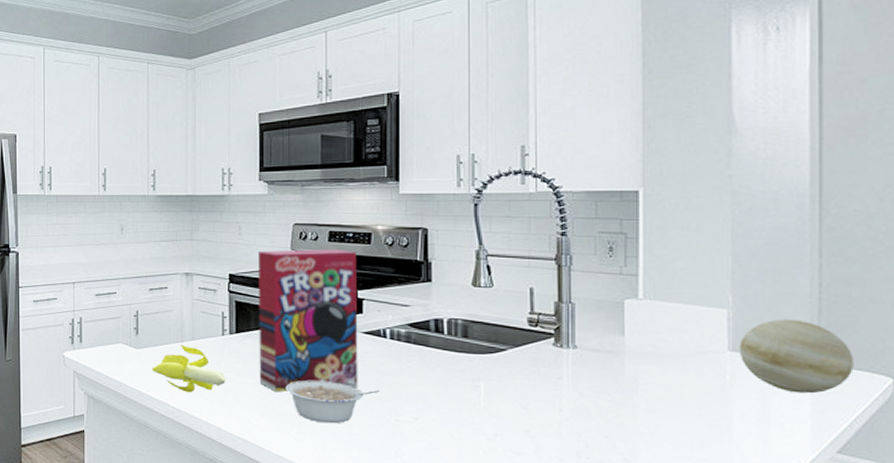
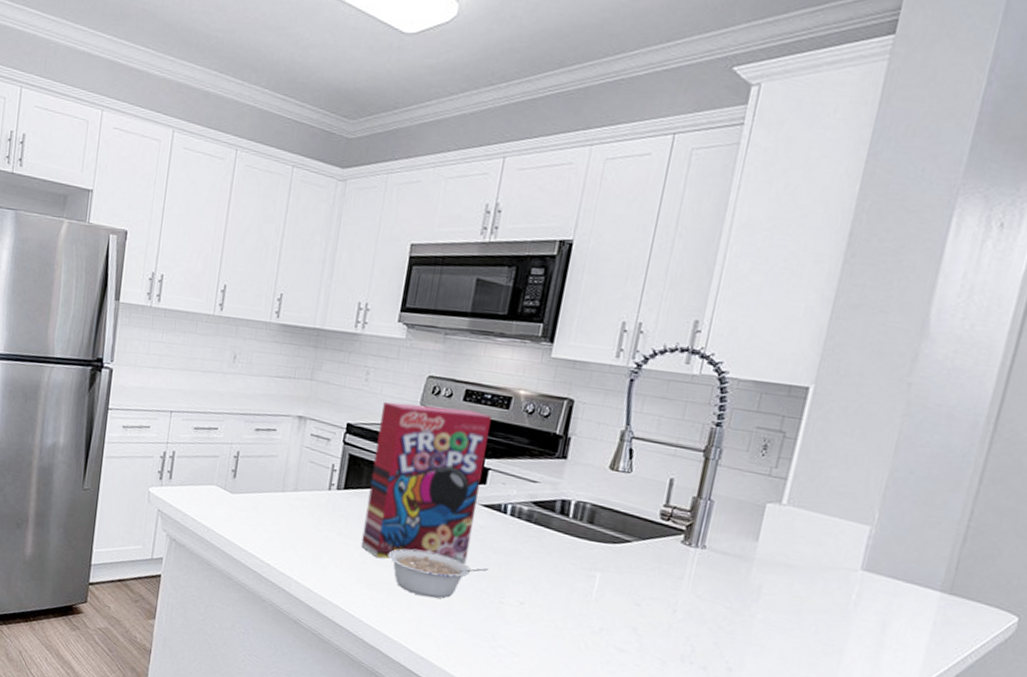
banana: present [151,344,226,392] -> none [244,494,325,548]
decorative ball: present [739,319,854,394] -> none [871,542,986,624]

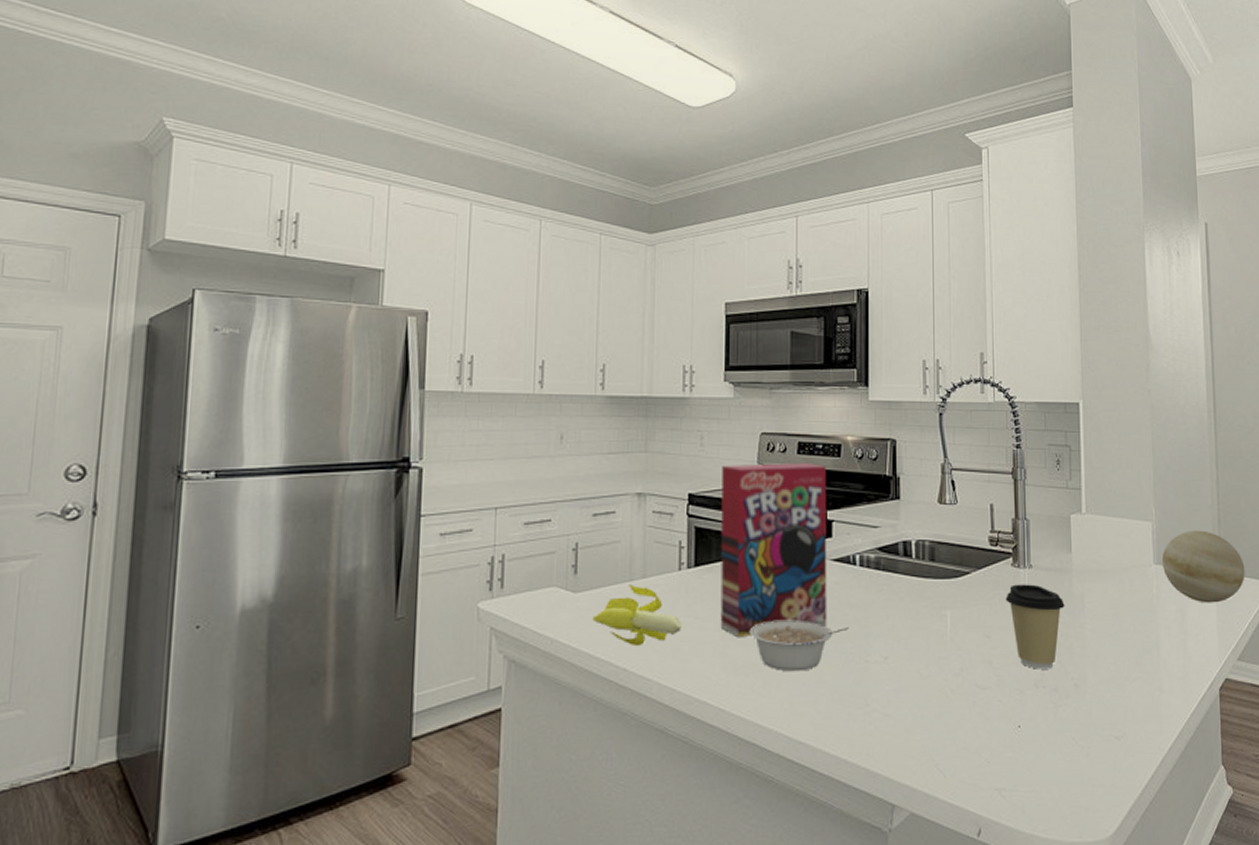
banana: none [244,494,325,548] -> present [592,584,682,645]
coffee cup: none [666,561,737,648] -> present [1005,584,1065,669]
decorative ball: none [871,542,986,624] -> present [1161,530,1245,603]

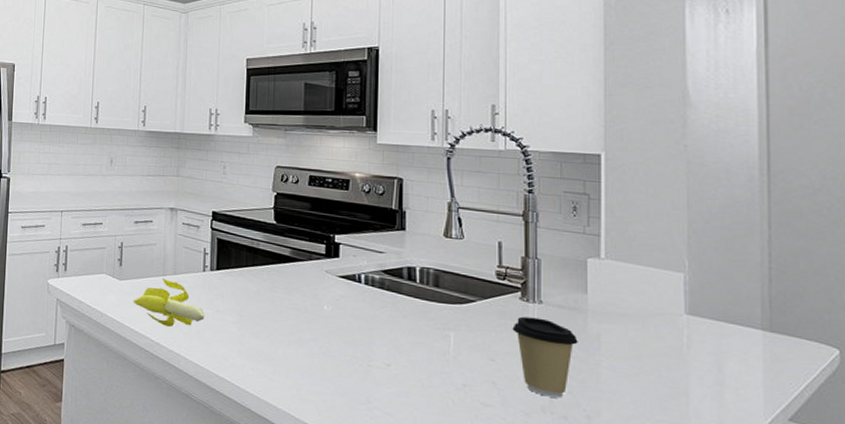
cereal box: present [720,463,827,636] -> none [237,190,335,331]
legume: present [749,621,850,672] -> none [262,321,354,366]
decorative ball: present [1161,530,1245,603] -> none [695,285,803,361]

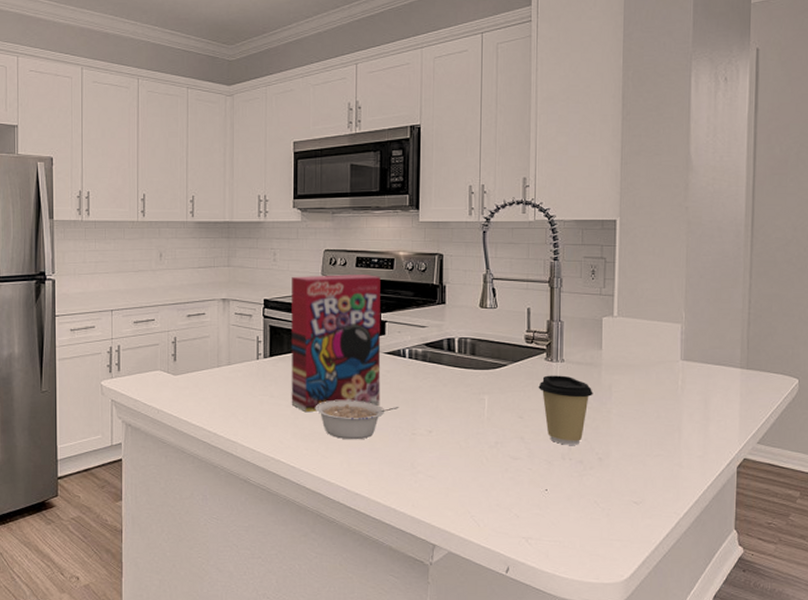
banana: present [133,278,205,327] -> none [189,369,260,416]
cereal box: none [237,190,335,331] -> present [291,275,381,411]
legume: none [262,321,354,366] -> present [315,400,399,440]

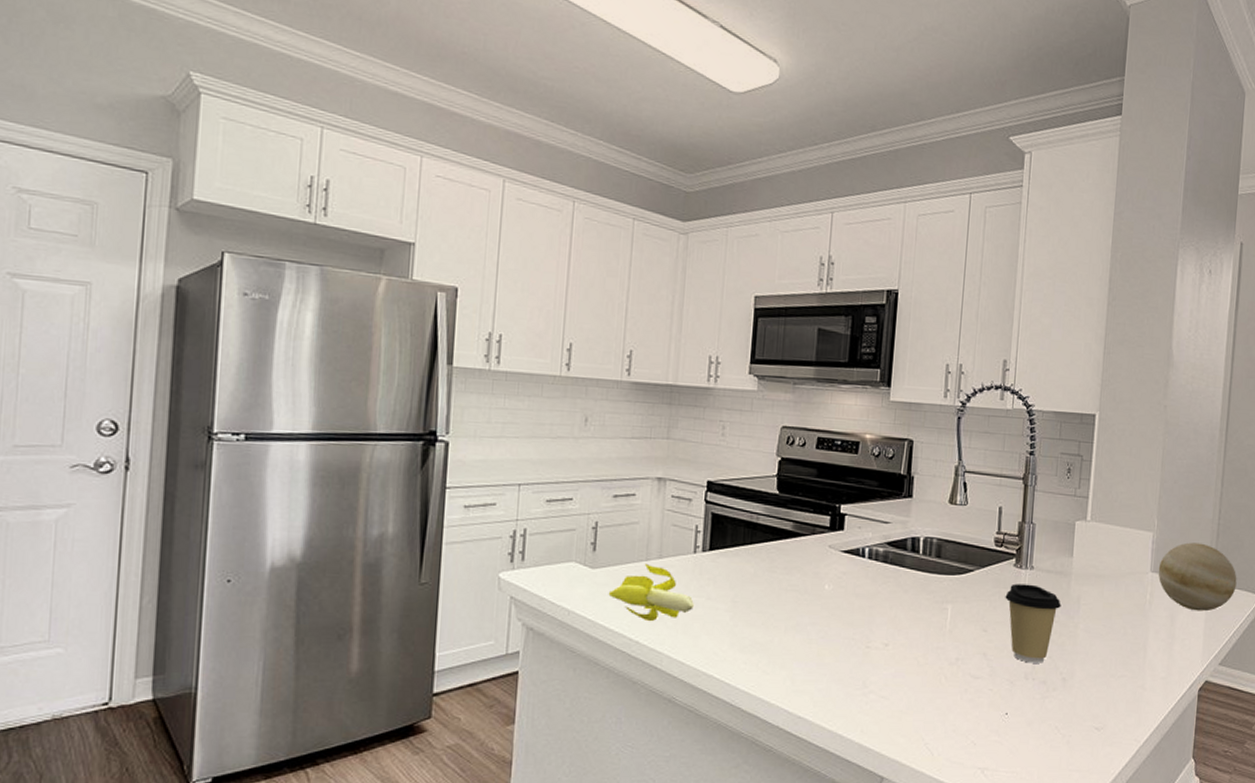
banana: none [189,369,260,416] -> present [608,563,694,621]
cereal box: present [291,275,381,411] -> none [731,455,843,618]
legume: present [315,400,399,440] -> none [758,605,854,653]
decorative ball: none [688,332,772,395] -> present [1158,542,1237,612]

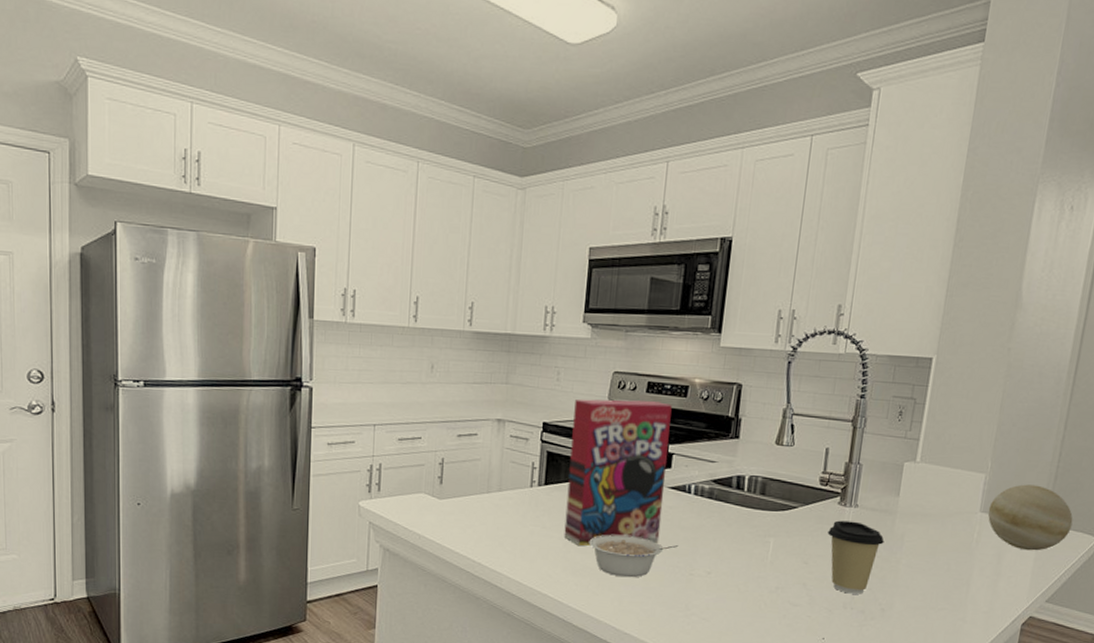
banana: present [608,563,694,621] -> none [454,495,530,546]
cereal box: none [731,455,843,618] -> present [564,399,672,546]
legume: none [758,605,854,653] -> present [589,535,679,578]

